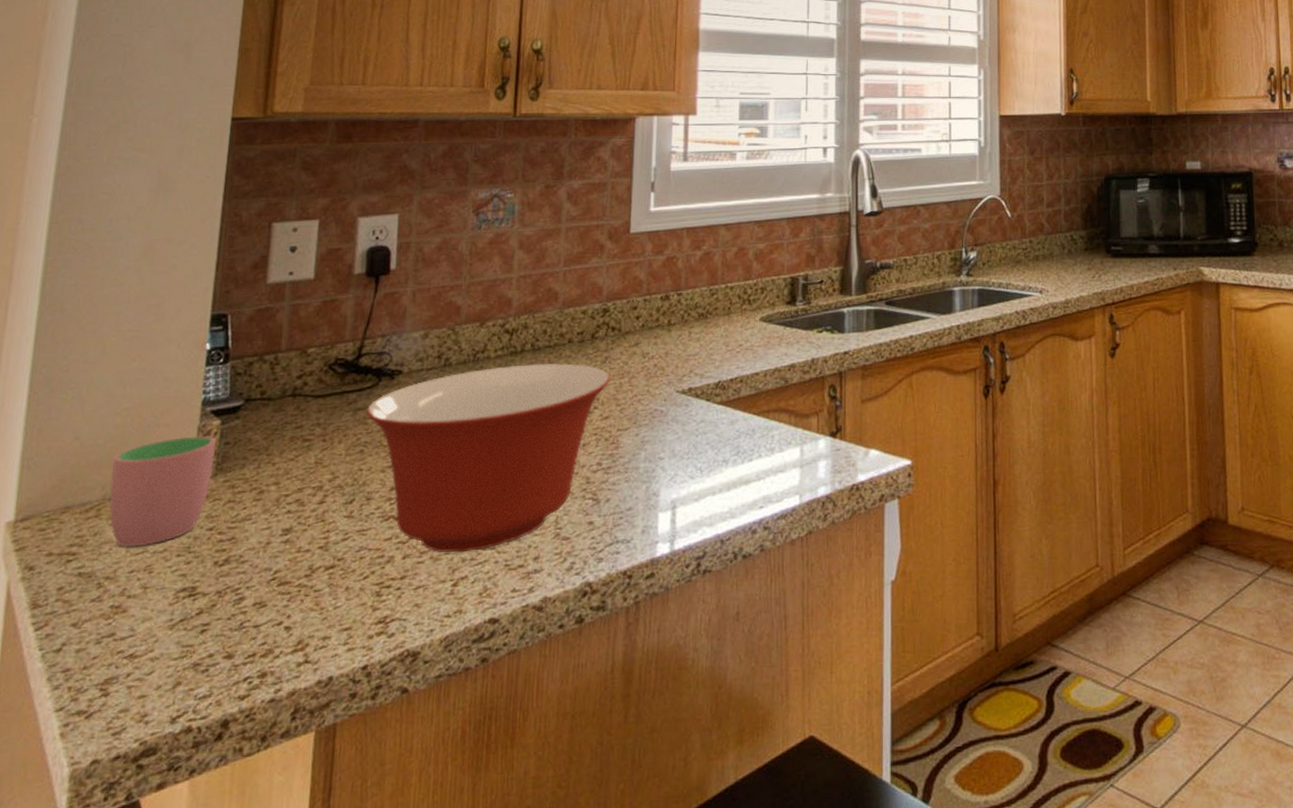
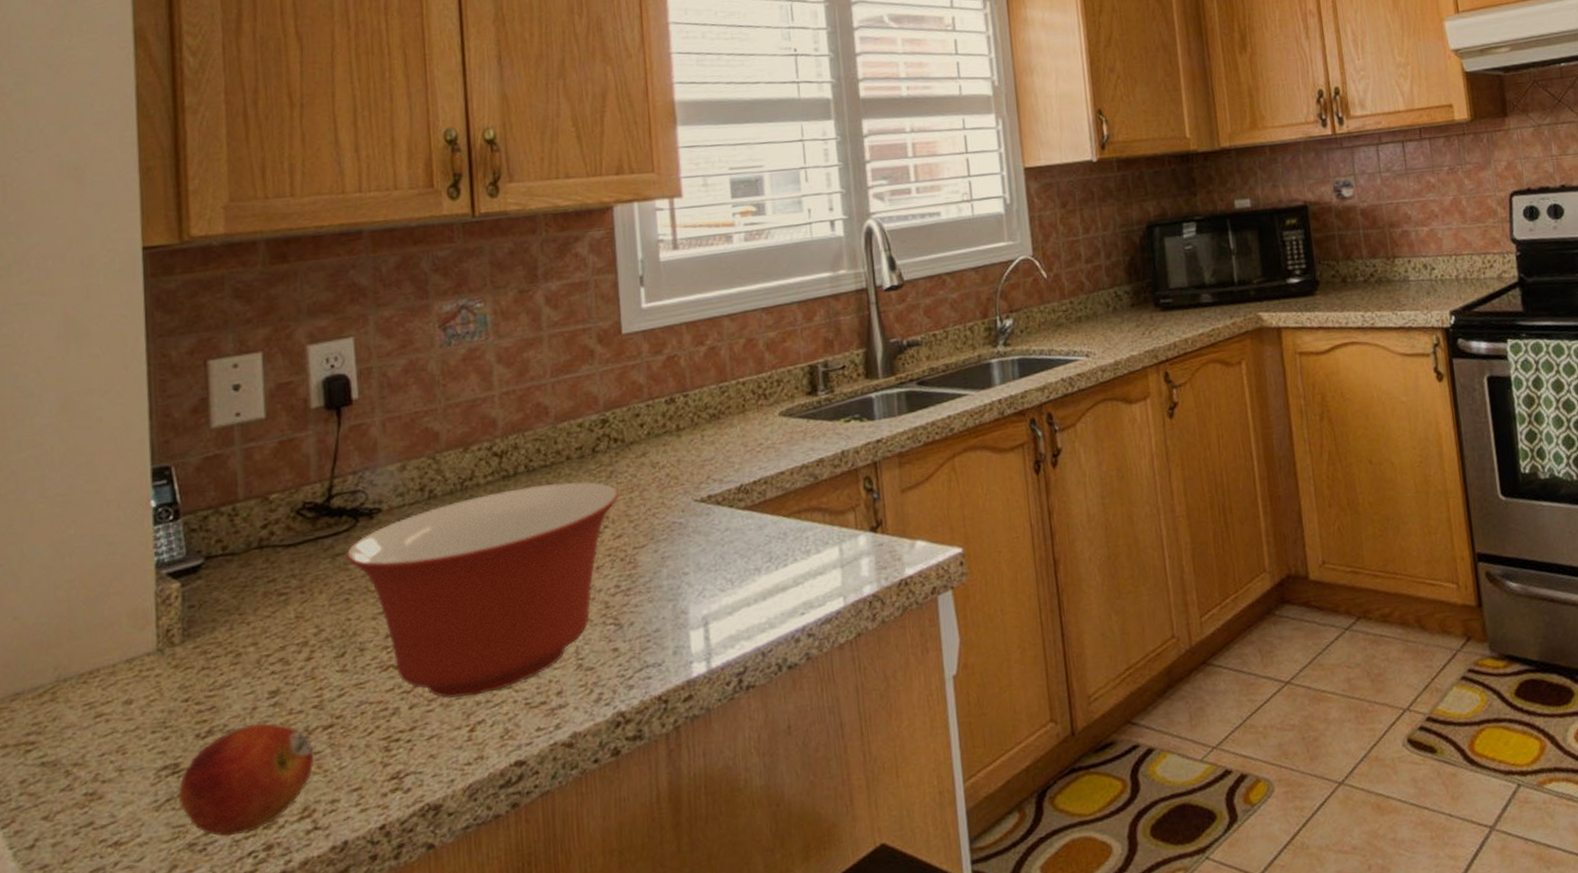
cup: present [109,435,216,547] -> none [61,600,180,730]
fruit: none [190,557,314,661] -> present [178,722,314,837]

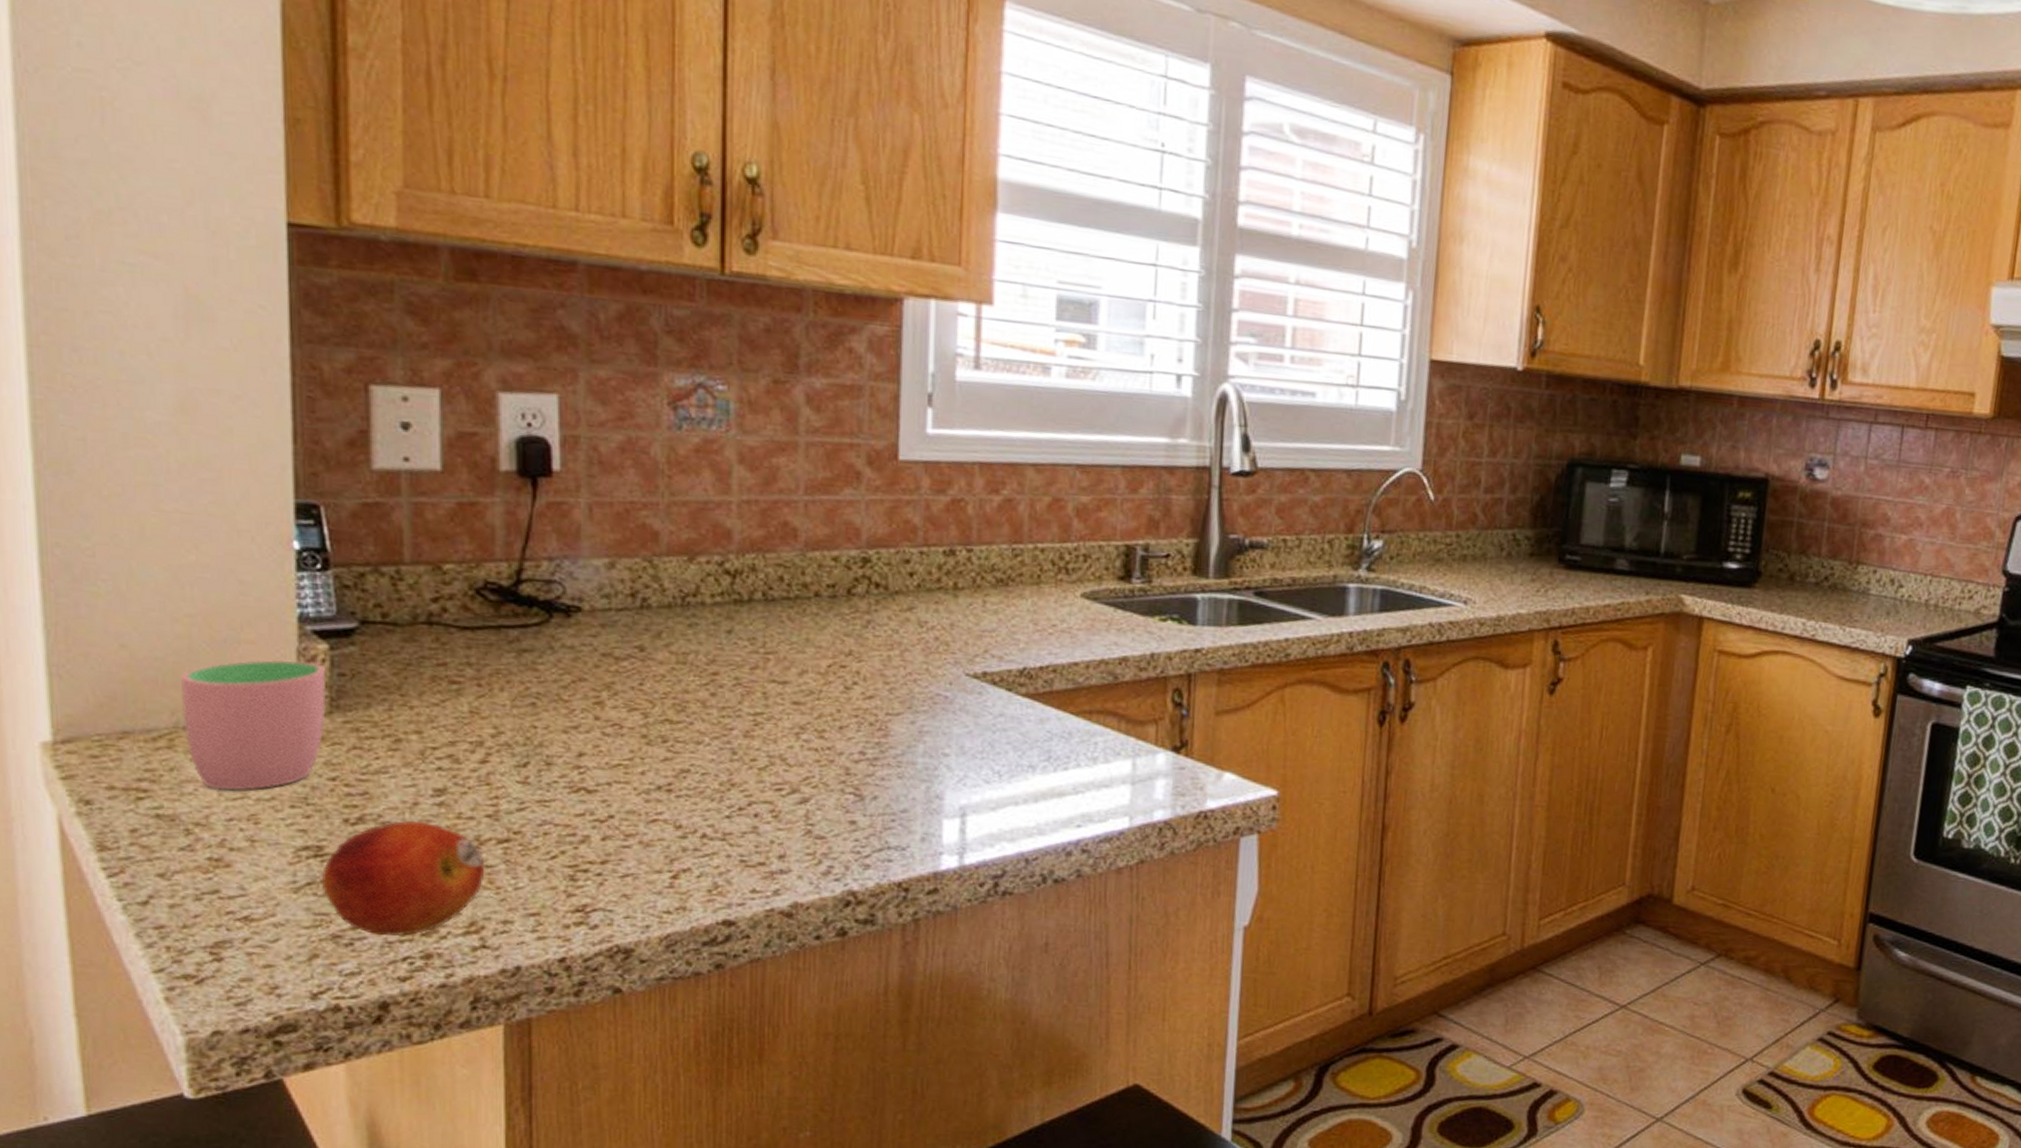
cup: none [61,600,180,730] -> present [180,659,327,791]
mixing bowl: present [346,481,619,699] -> none [535,616,875,841]

